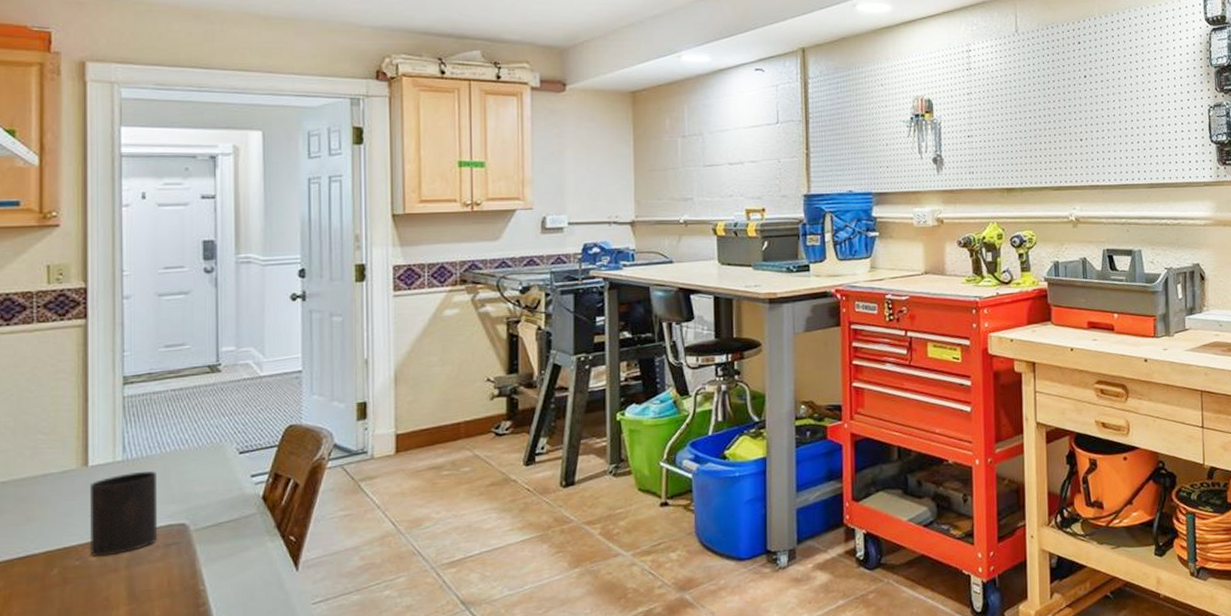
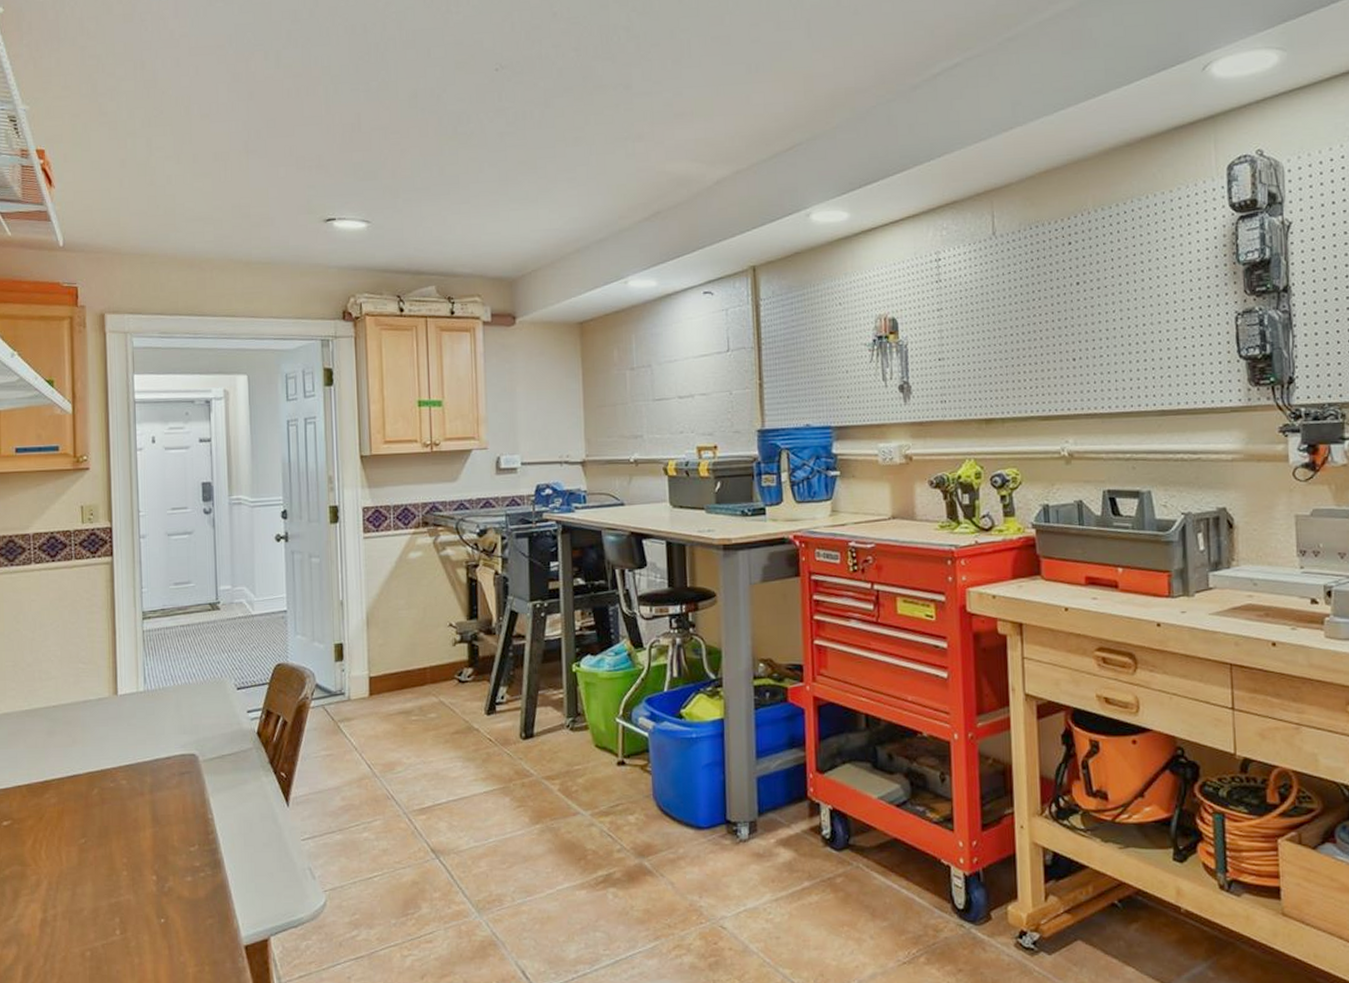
cup: present [89,471,158,557] -> none [120,702,174,781]

